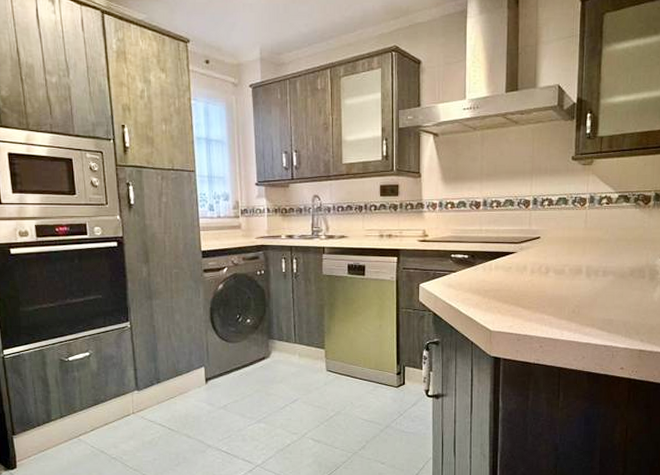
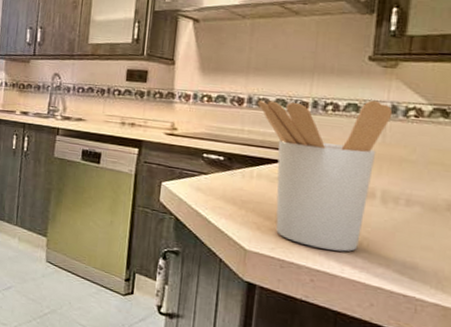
utensil holder: none [491,193,591,320] -> present [257,100,393,252]

